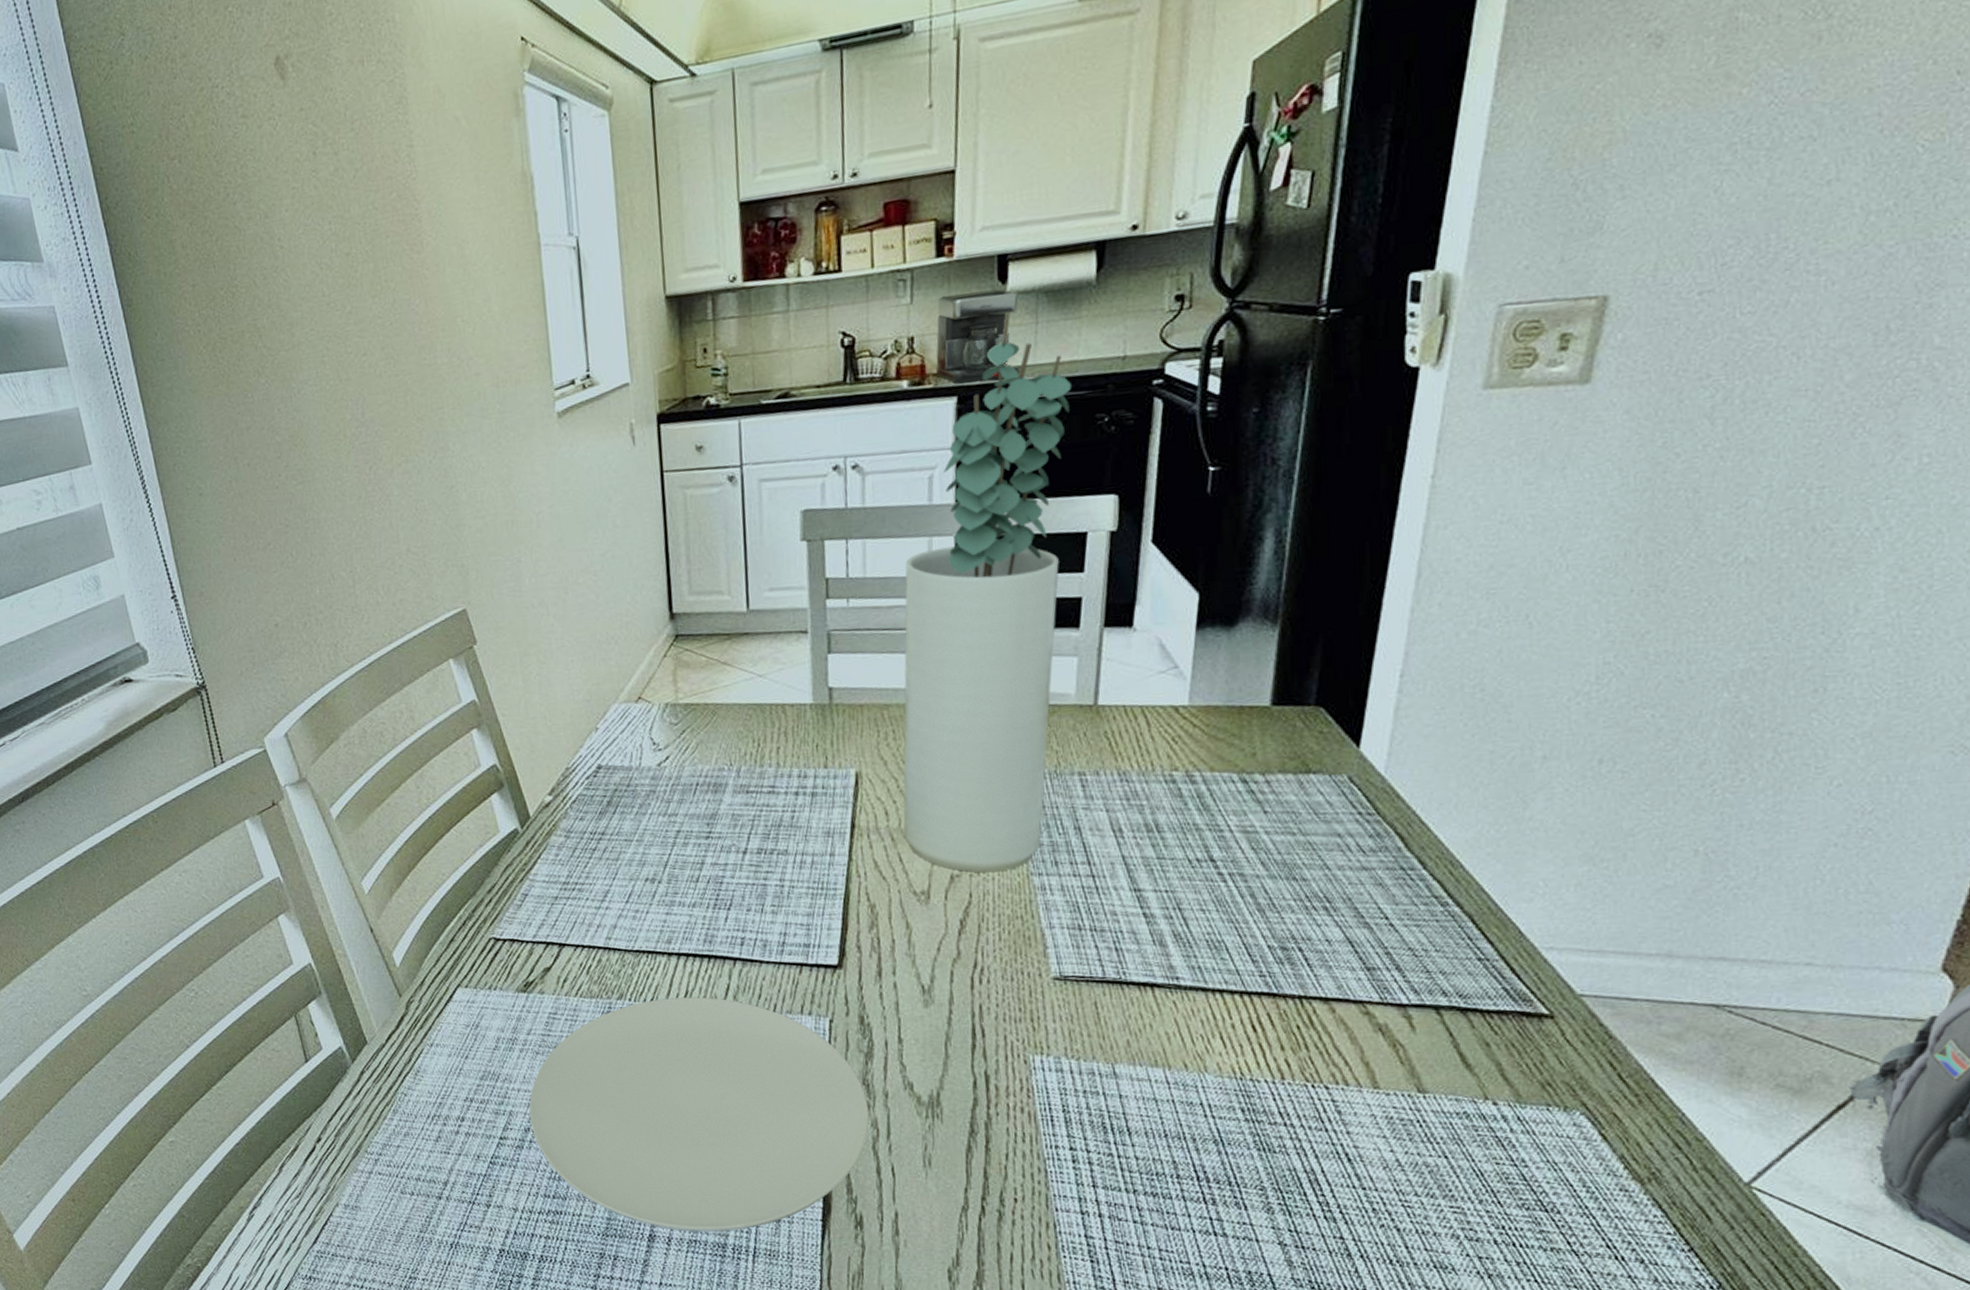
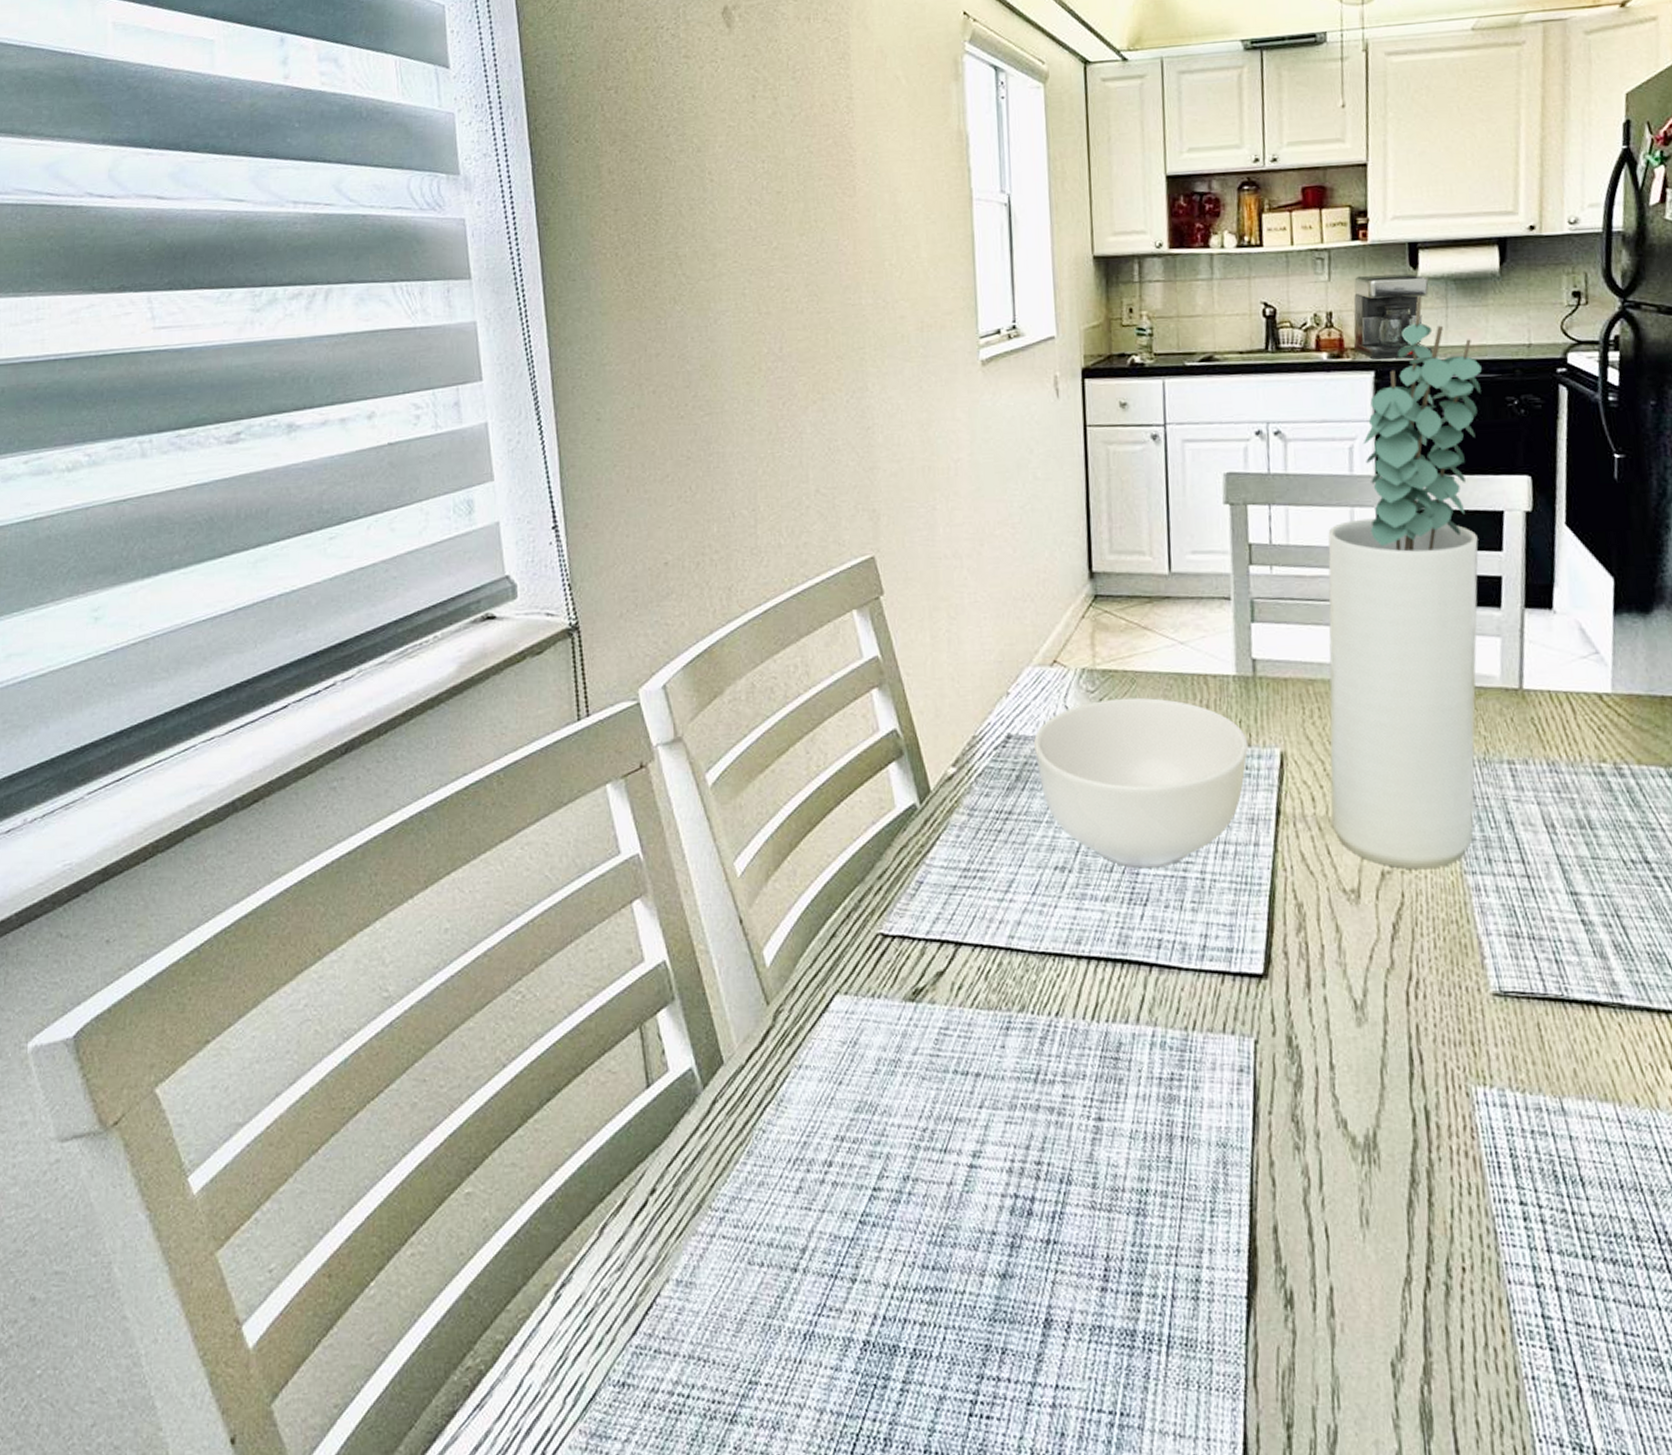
plate: present [529,997,870,1232] -> none [910,1010,1300,1315]
bowl: none [622,727,825,878] -> present [1033,697,1249,869]

